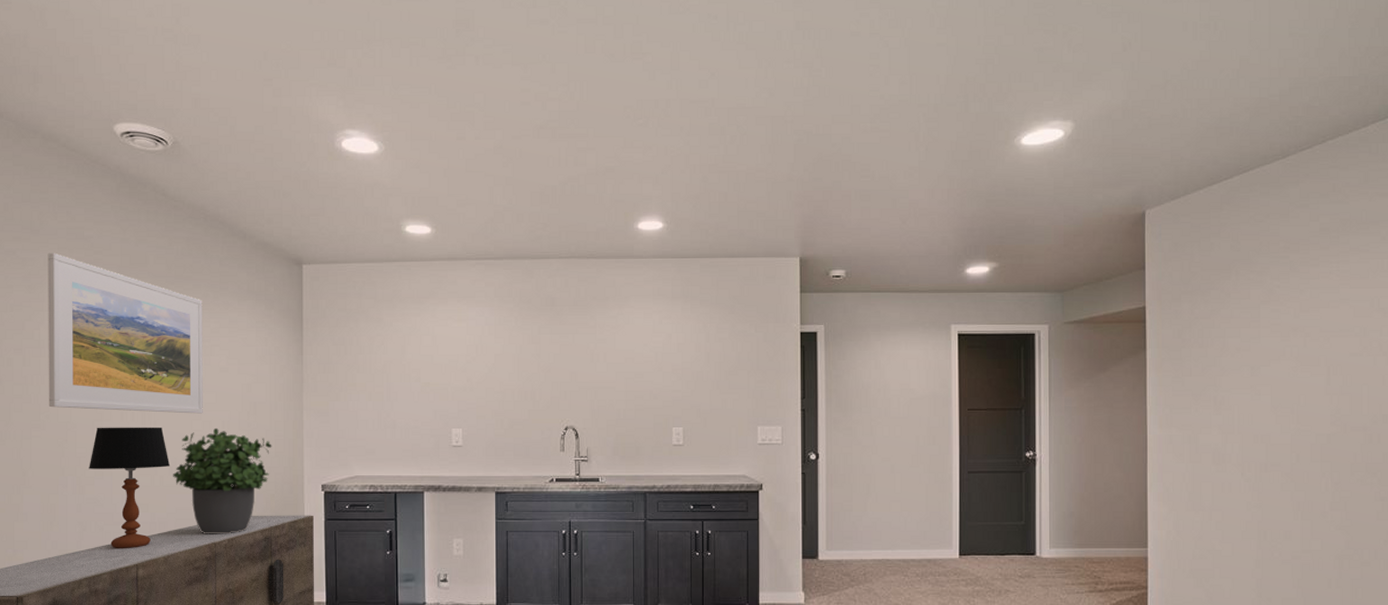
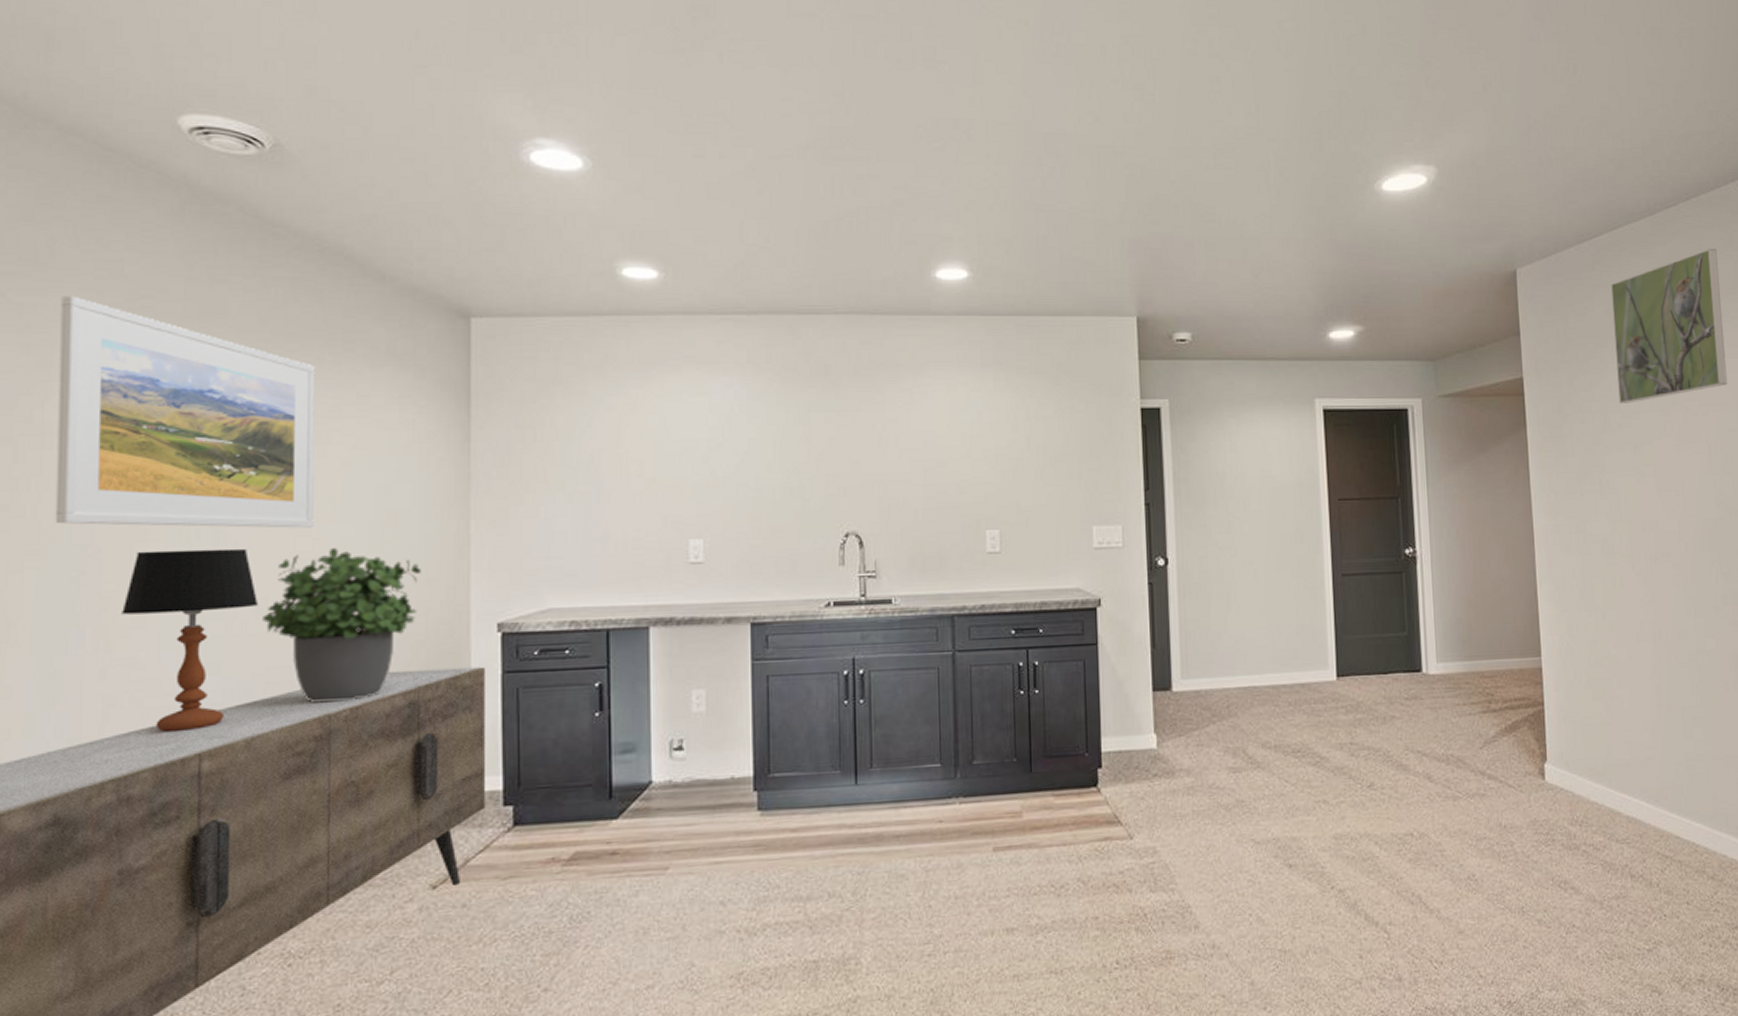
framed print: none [1238,187,1352,330] -> present [1610,249,1728,404]

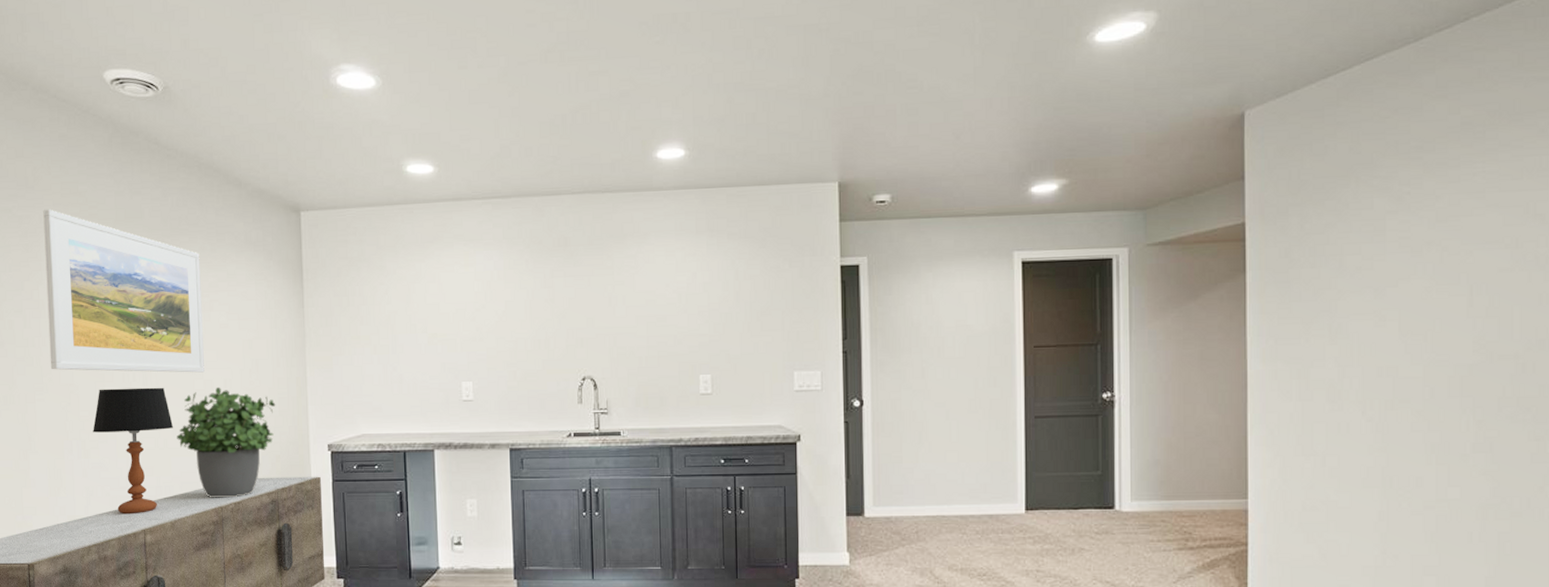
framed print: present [1610,249,1728,404] -> none [1358,72,1502,245]

